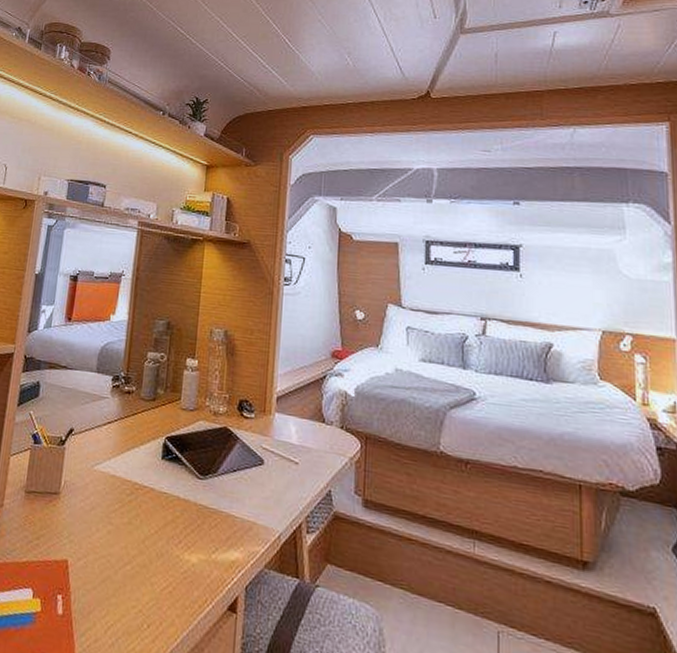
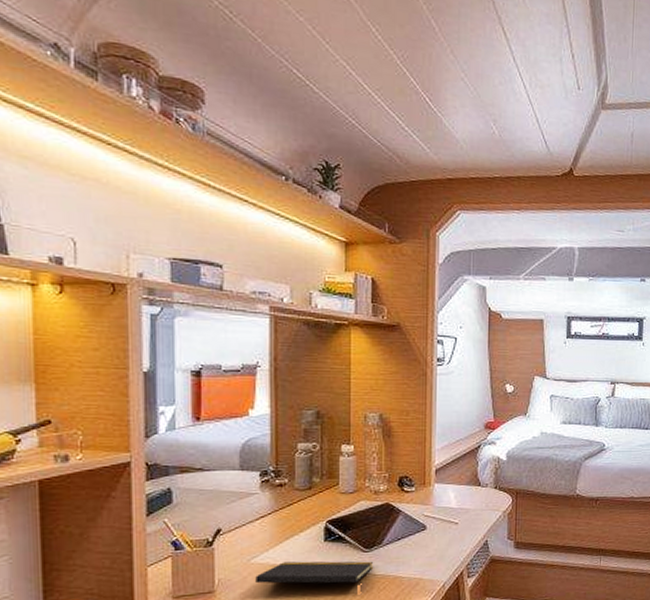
notepad: none [95,474,208,516] -> present [255,561,374,585]

